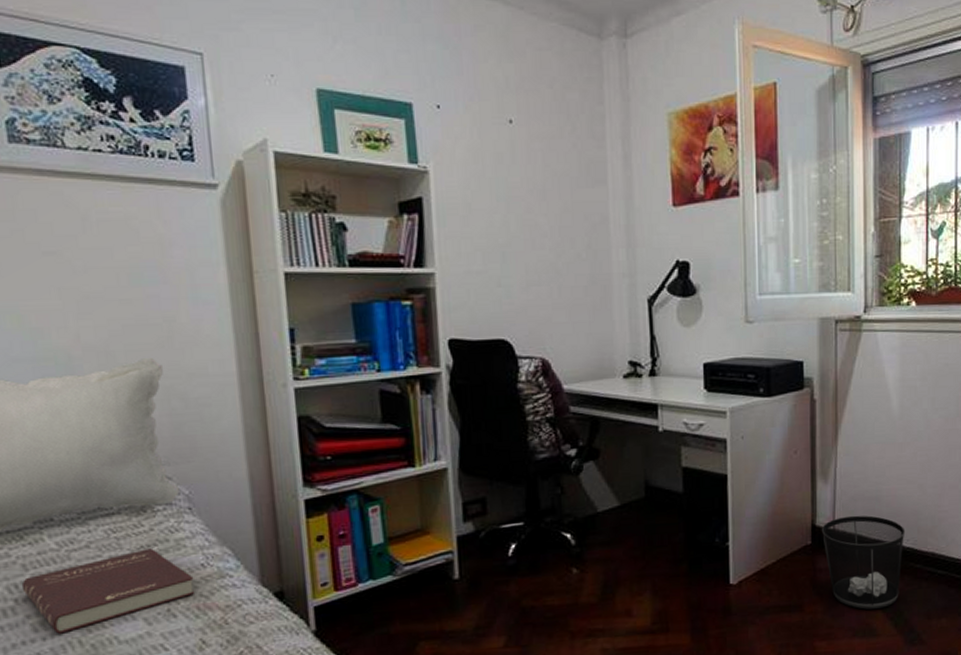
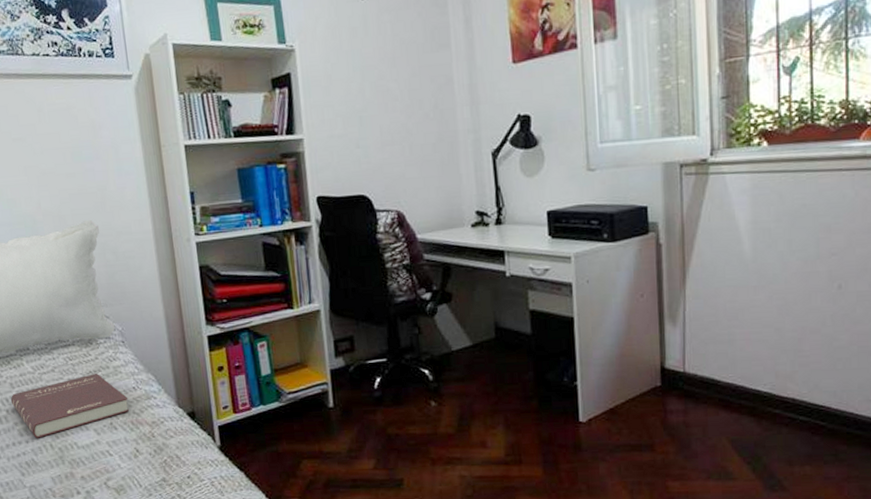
waste bin: present [821,515,906,610] -> none [670,358,762,453]

